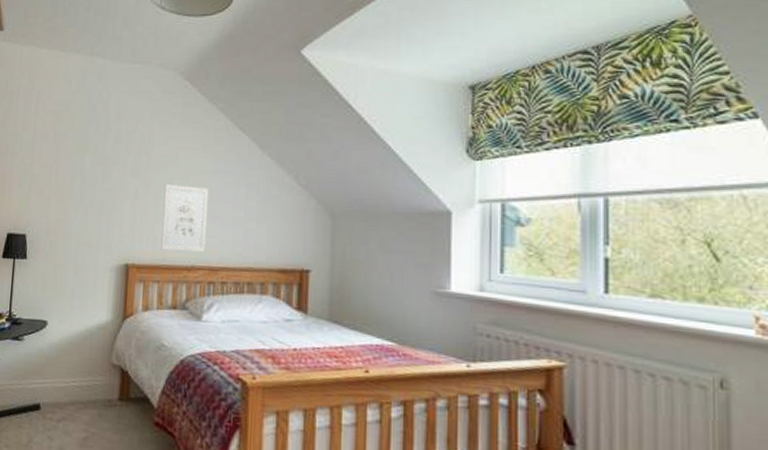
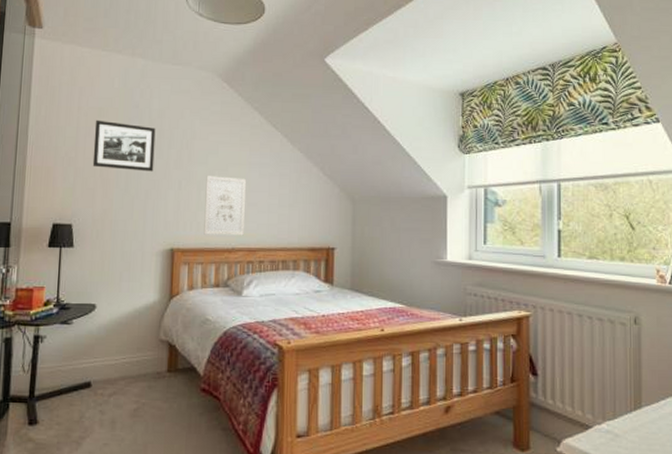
picture frame: none [47,124,113,180] -> present [92,119,156,172]

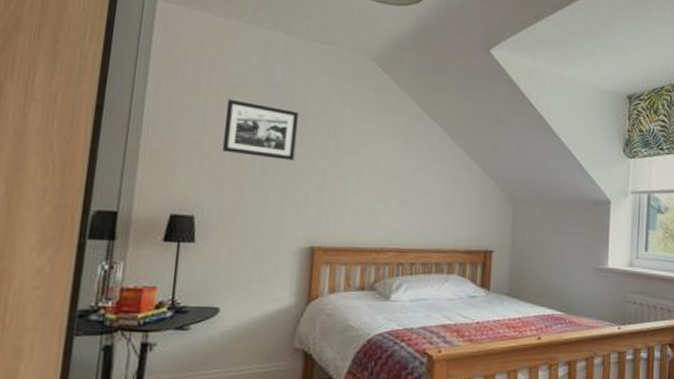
wall art: present [204,176,247,236] -> none [349,168,400,235]

